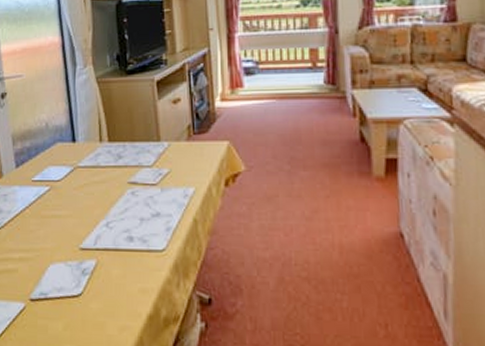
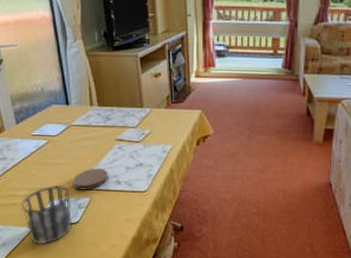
cup: none [14,244,74,327] -> present [21,185,72,245]
coaster: none [76,220,119,250] -> present [72,168,108,190]

